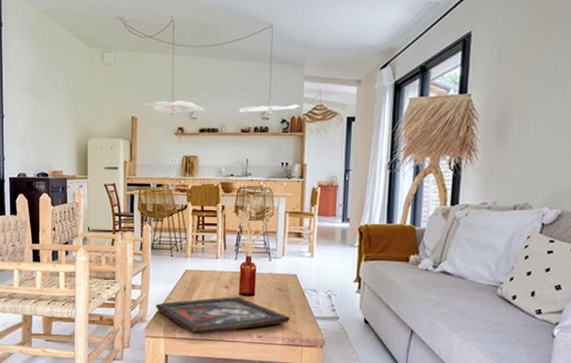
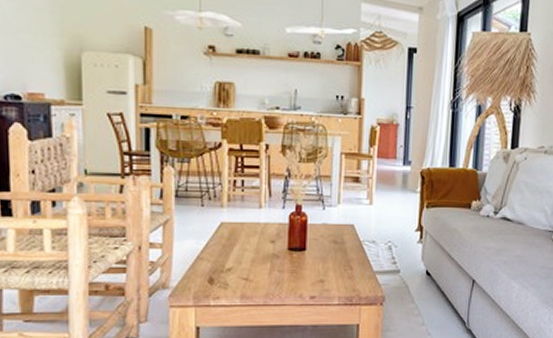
religious icon: present [155,296,290,335] -> none [181,252,347,300]

